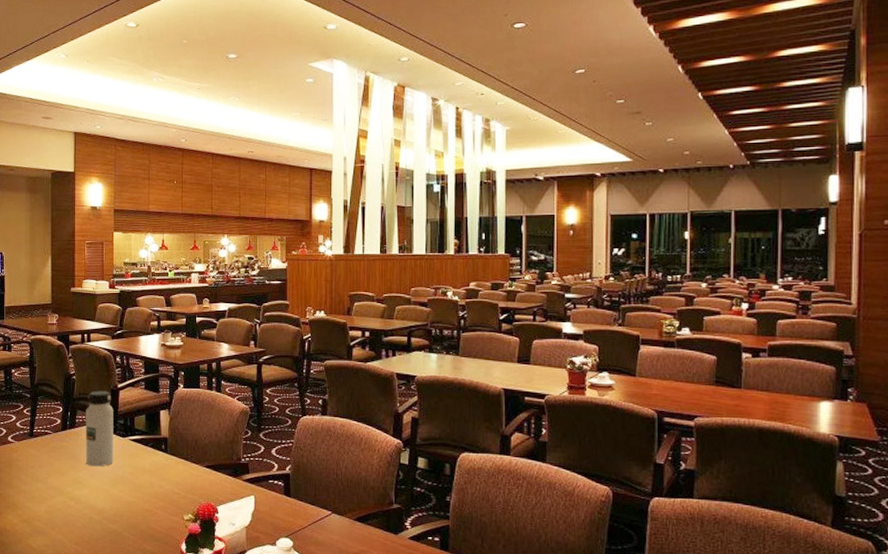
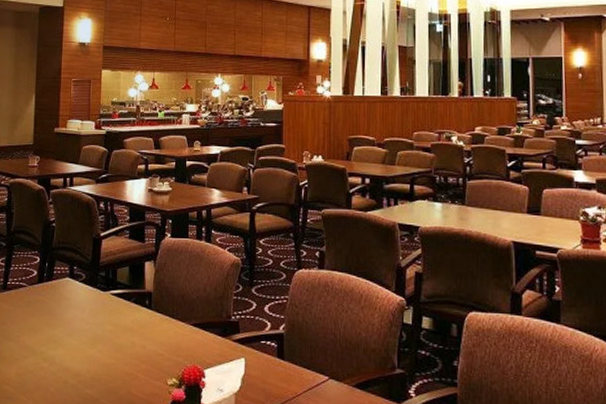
water bottle: present [86,390,114,467] -> none [63,239,95,324]

